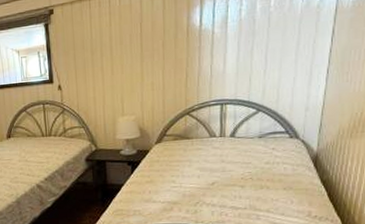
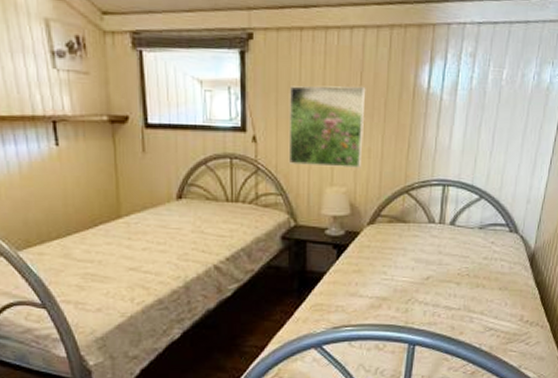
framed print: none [83,34,147,103] -> present [288,86,366,168]

